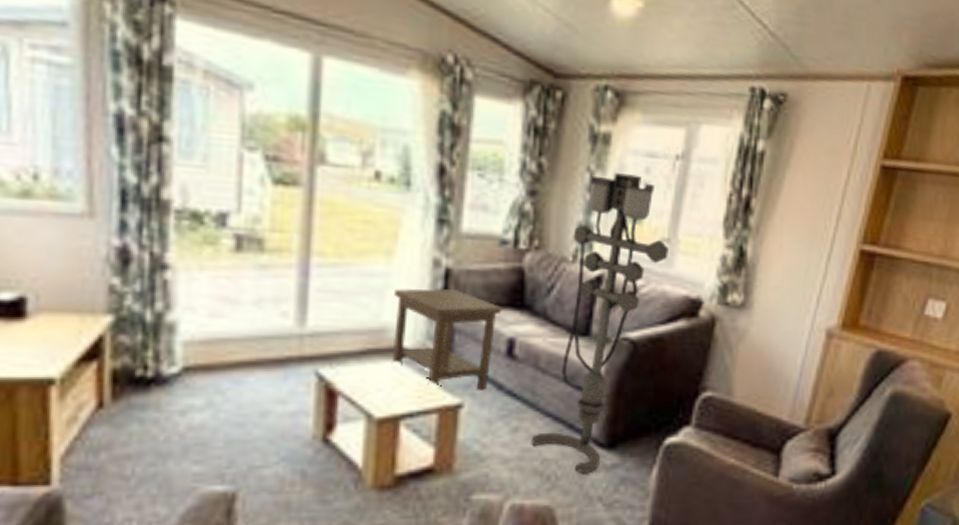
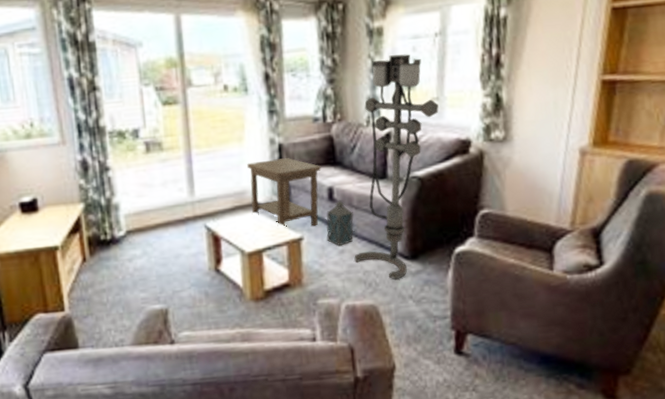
lantern: none [496,358,538,422] -> present [326,200,354,246]

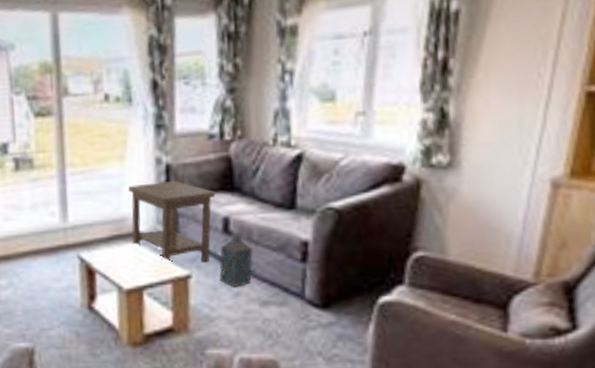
floor lamp: present [354,54,439,280] -> none [252,57,365,331]

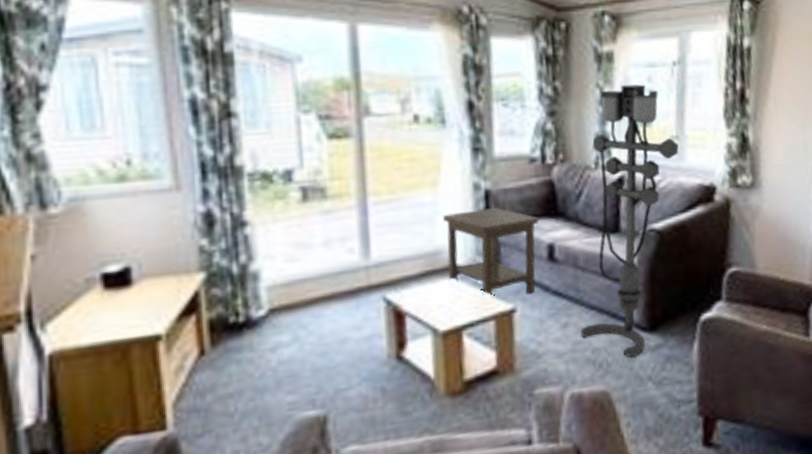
lantern: present [219,233,253,288] -> none [545,260,580,319]
floor lamp: none [252,57,365,331] -> present [580,84,679,357]

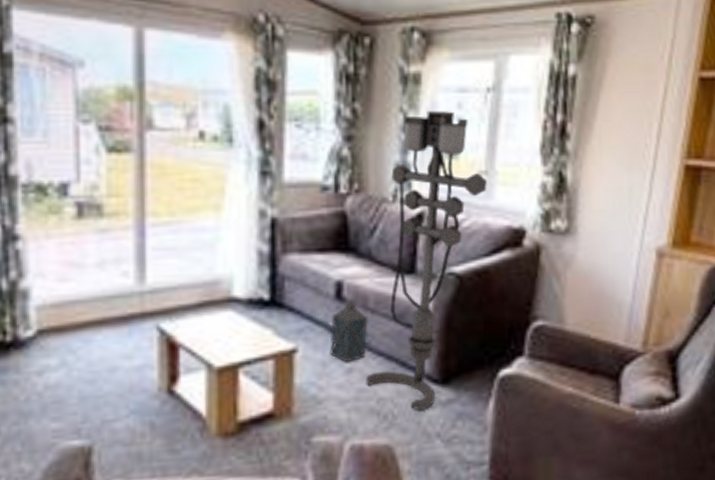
side table: present [443,208,539,296] -> none [225,238,328,334]
lantern: none [545,260,580,319] -> present [330,300,368,363]

